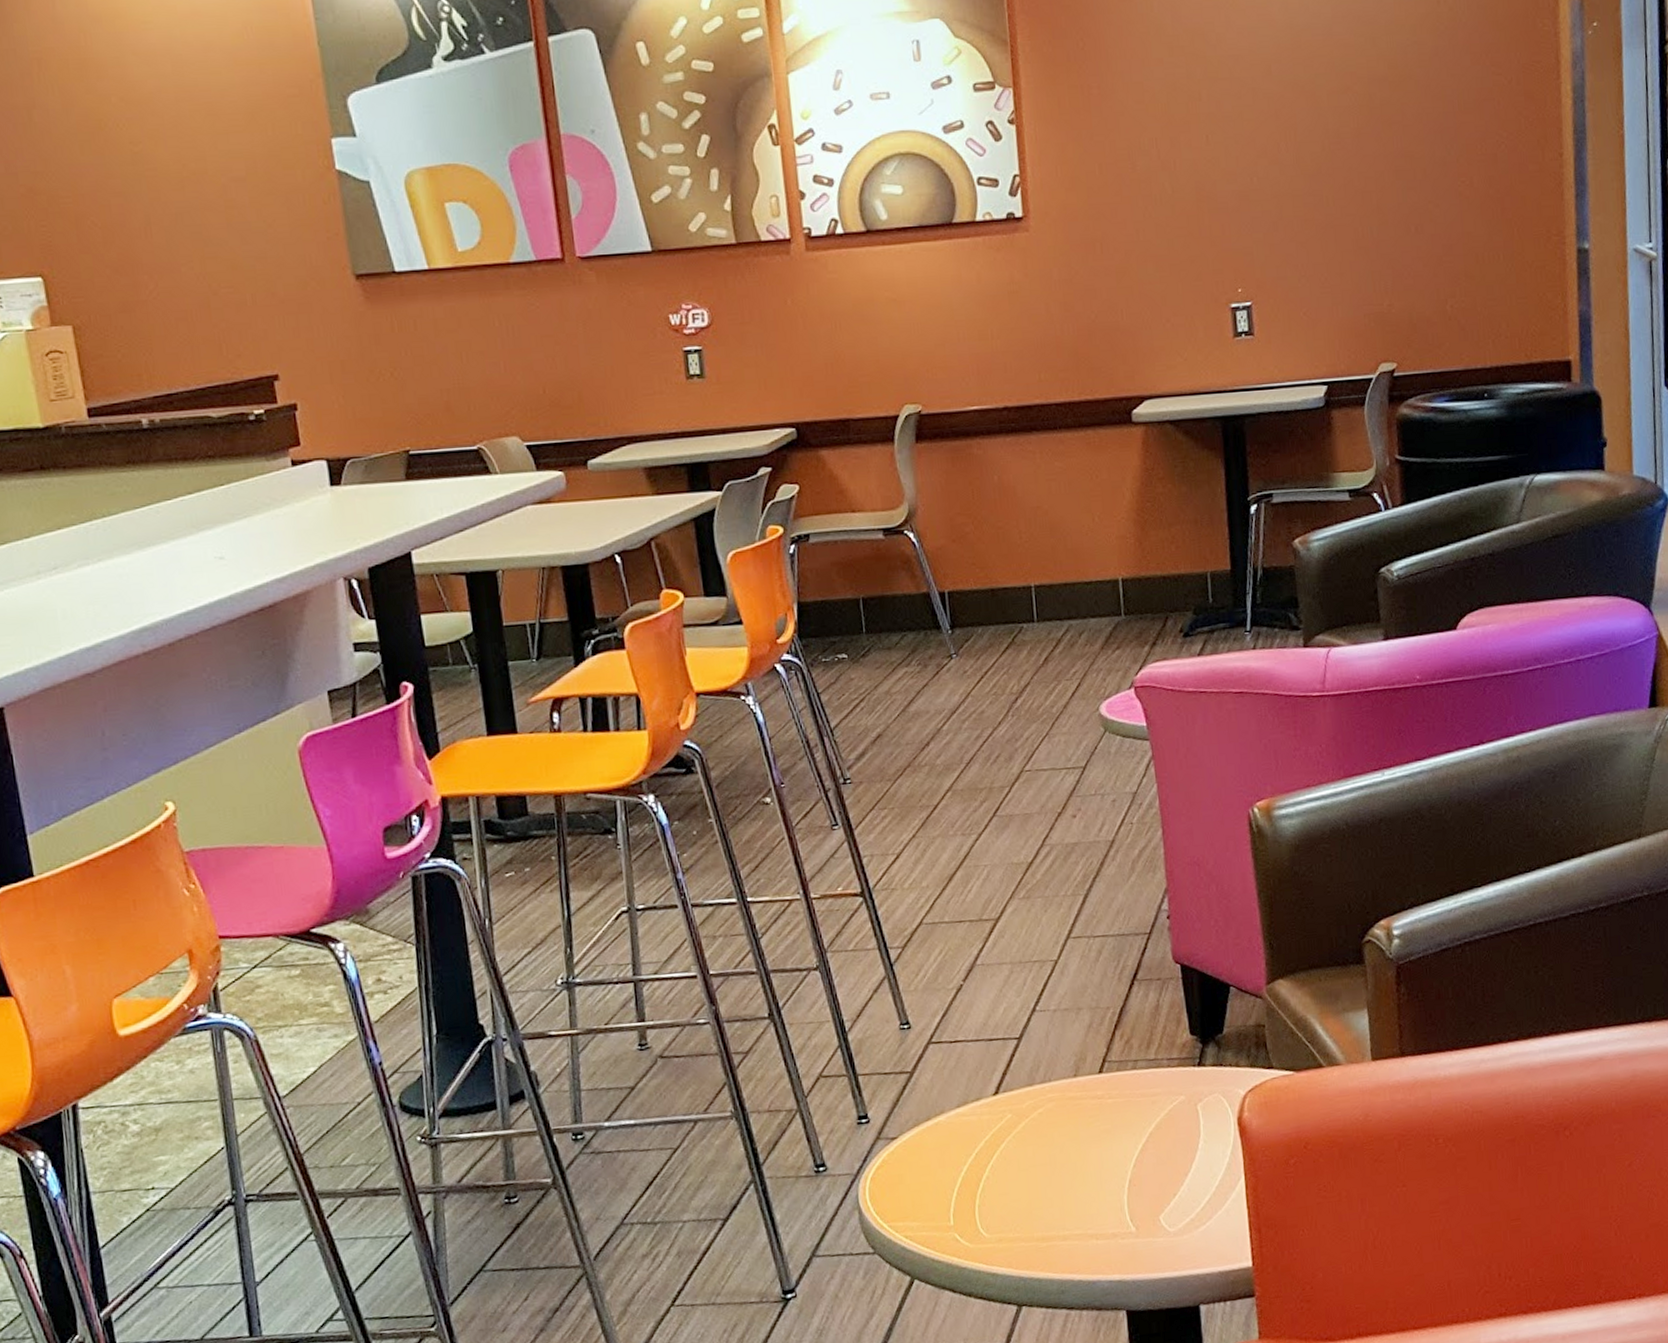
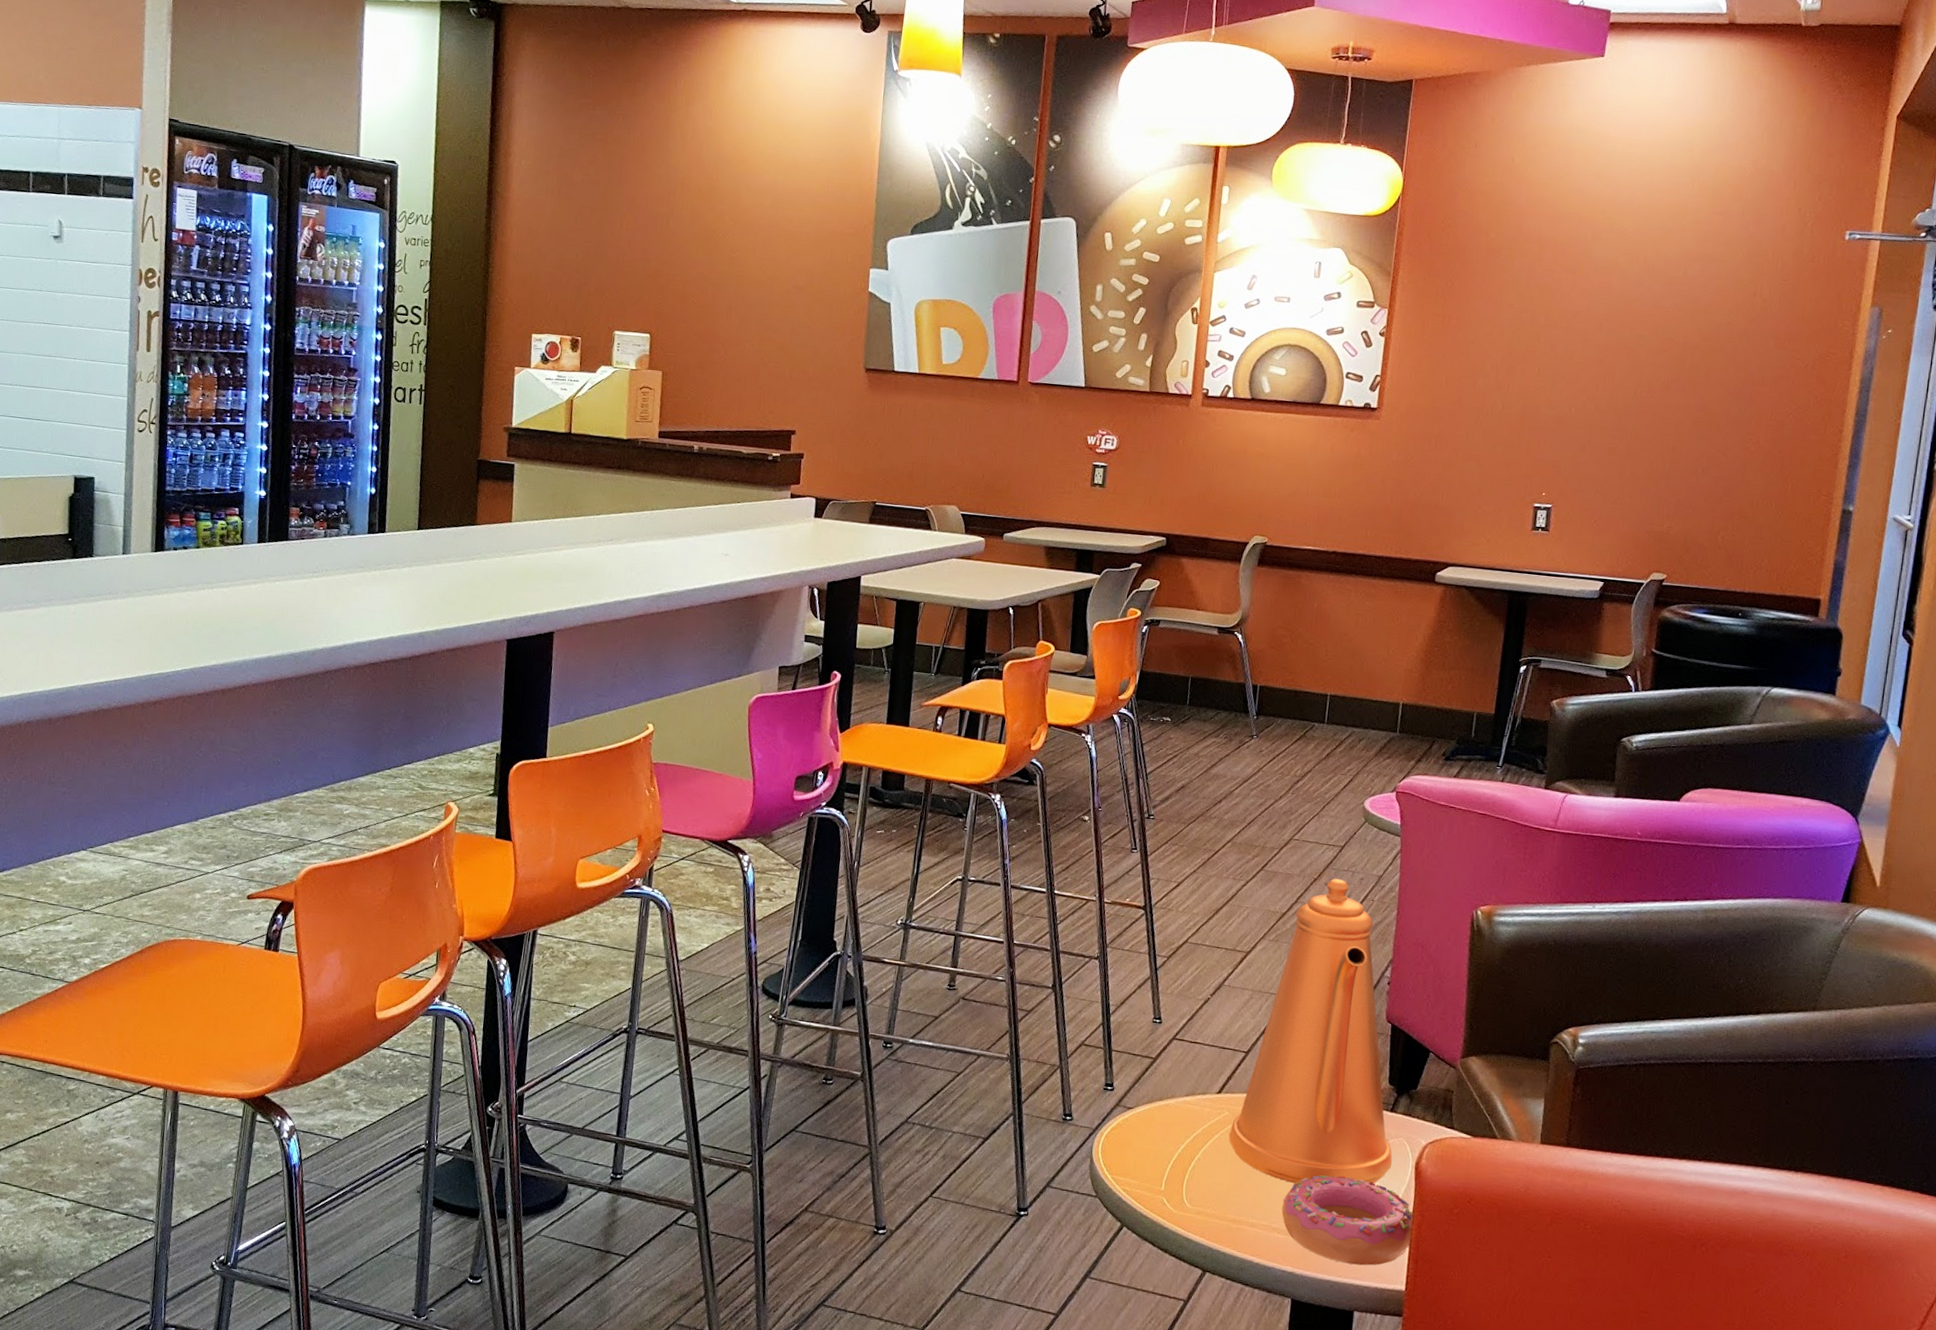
coffee pot: none [1016,806,1211,1178] -> present [1228,878,1393,1184]
donut: none [1094,1152,1251,1255] -> present [1281,1175,1414,1266]

